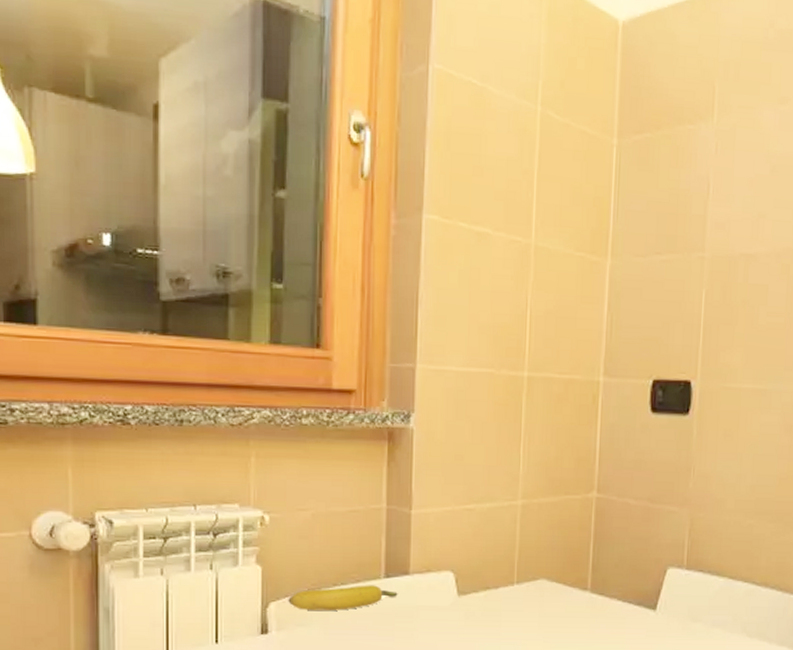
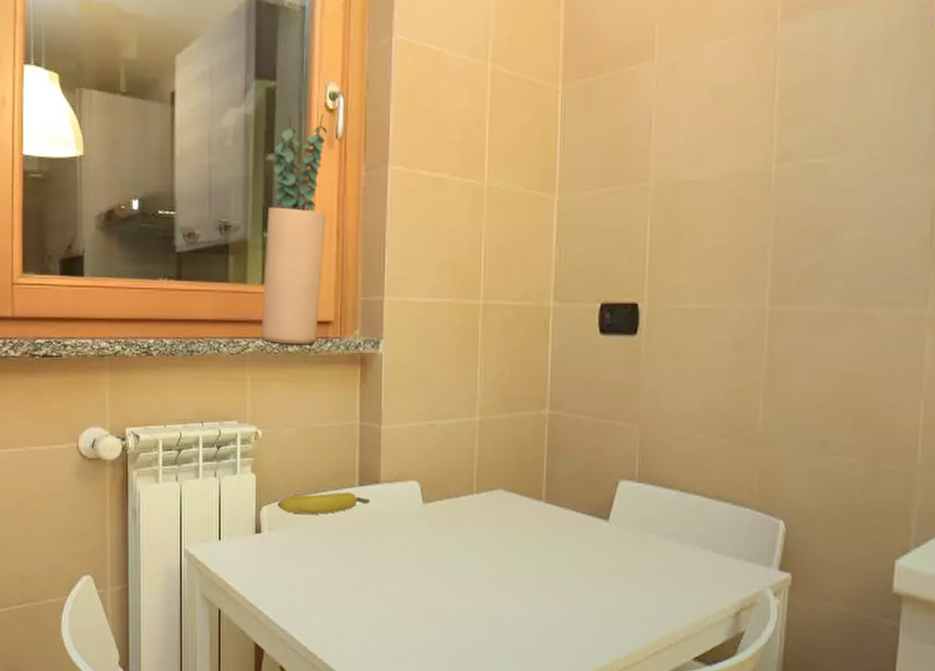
vase: none [269,144,350,417] -> present [261,114,327,345]

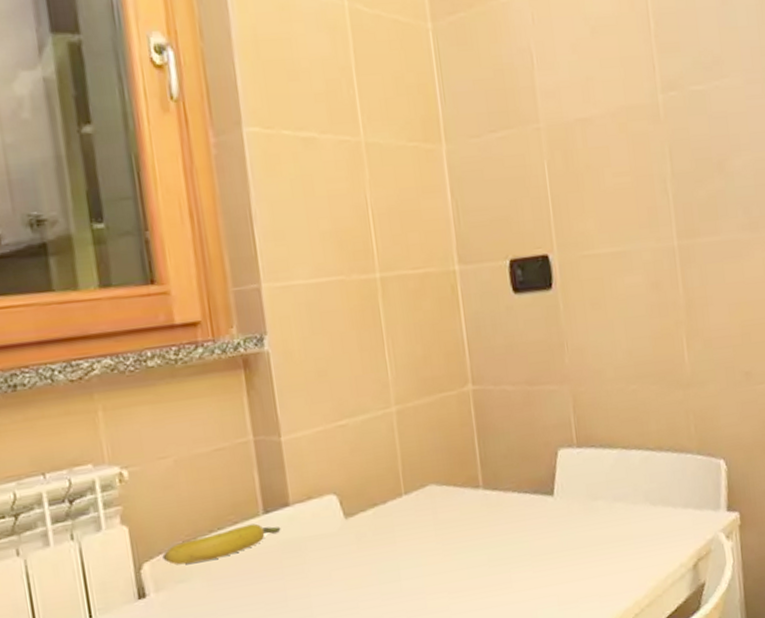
vase: present [261,114,327,345] -> none [91,71,183,359]

